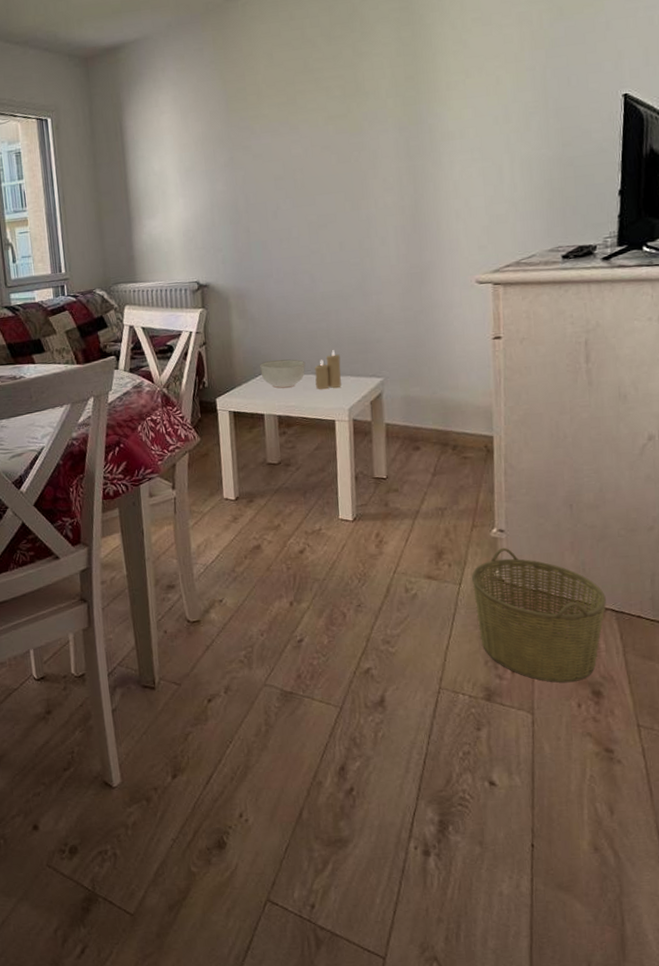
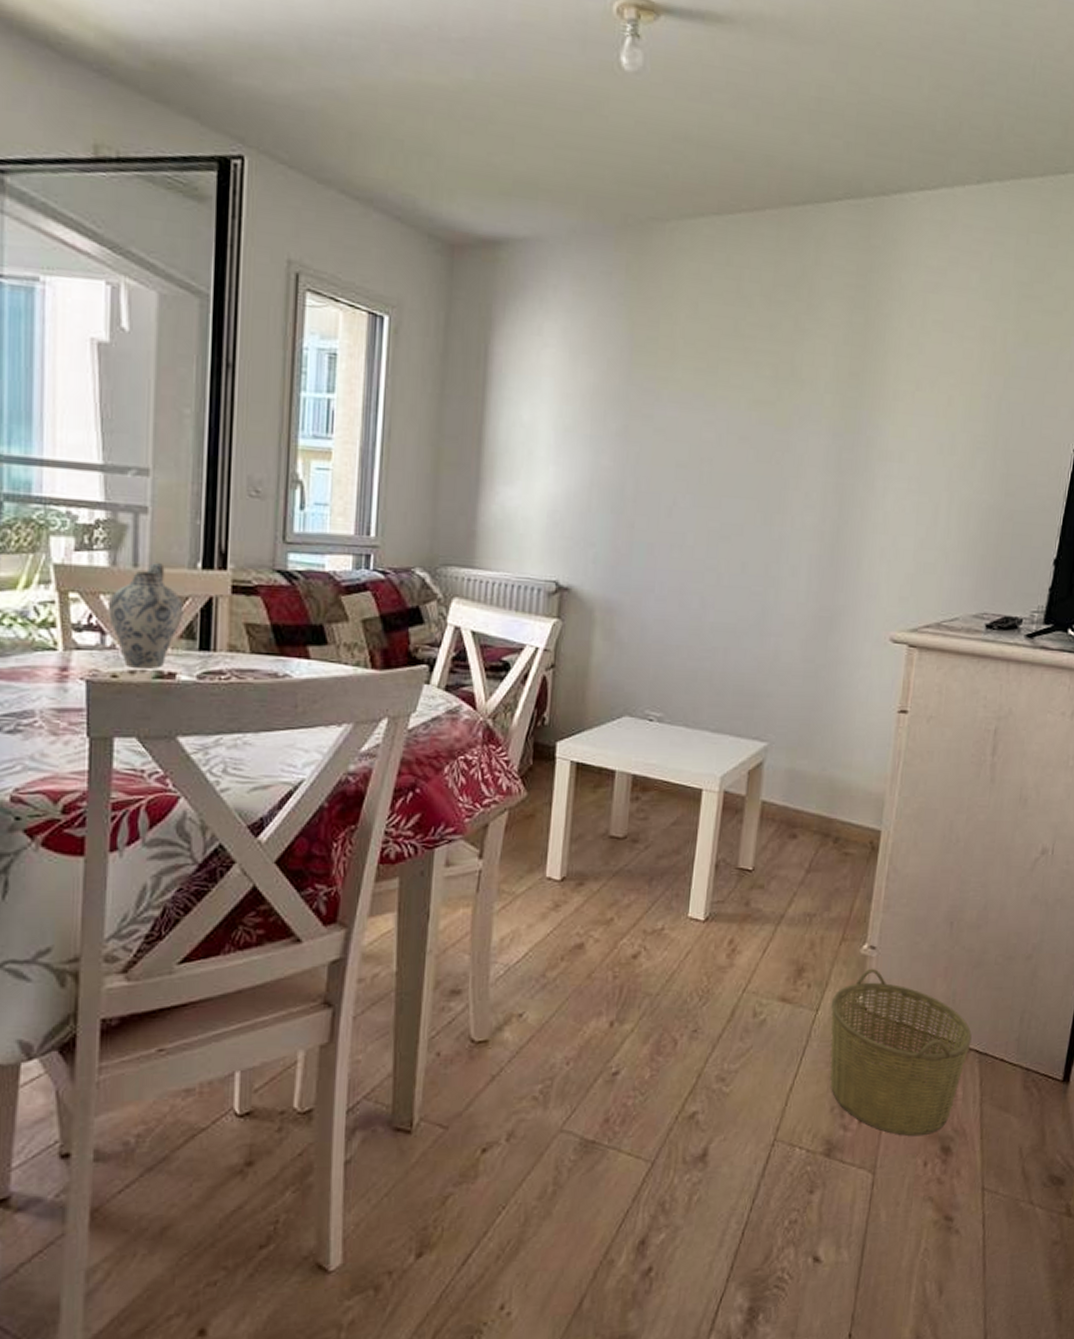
bowl: present [259,359,306,389] -> none [619,701,678,740]
candle: present [314,350,341,389] -> none [686,699,721,748]

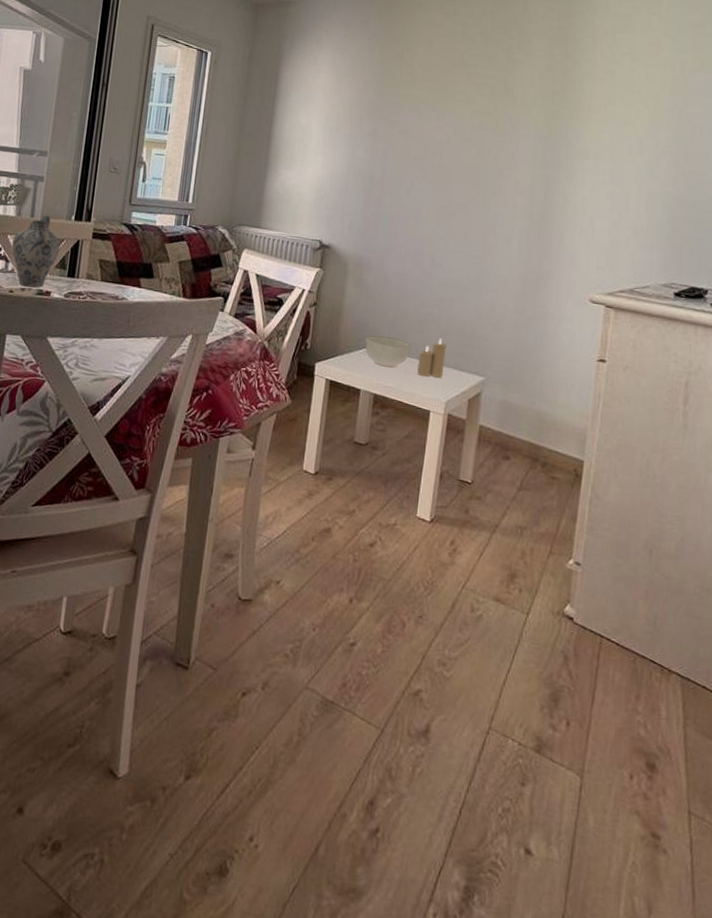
bowl: none [619,701,678,740] -> present [364,335,411,368]
candle: none [686,699,721,748] -> present [417,338,446,378]
basket: present [830,968,972,1136] -> none [539,582,673,748]

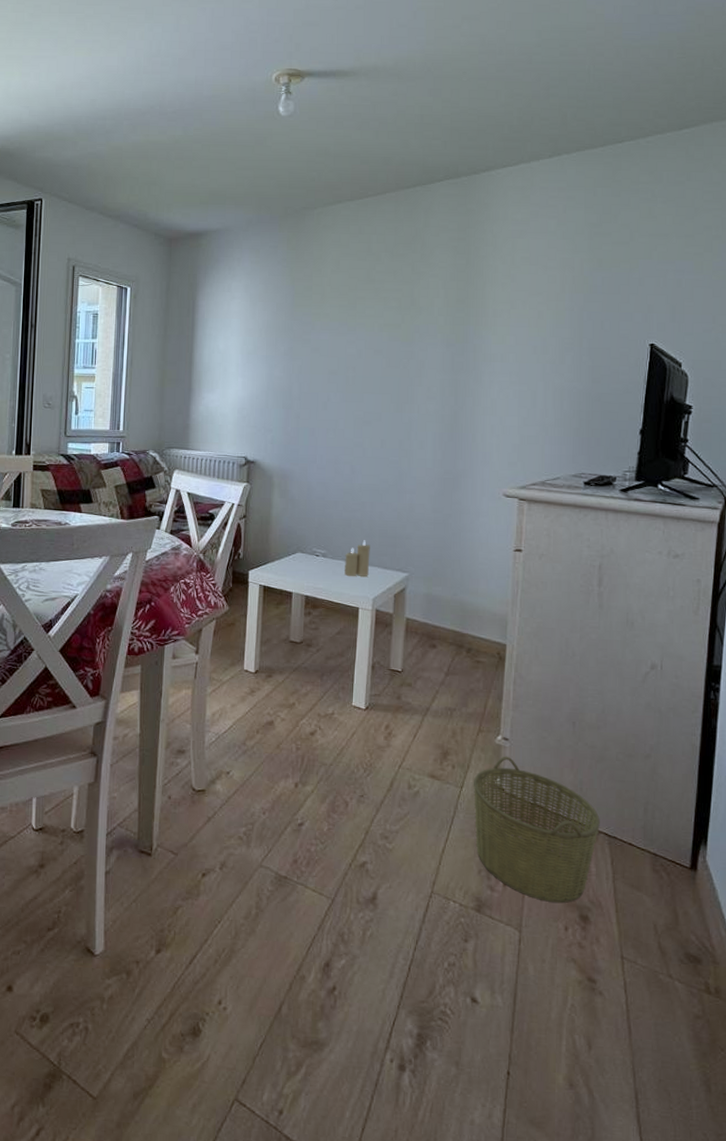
bowl: present [364,335,411,368] -> none [293,541,337,570]
basket: none [539,582,673,748] -> present [473,756,600,903]

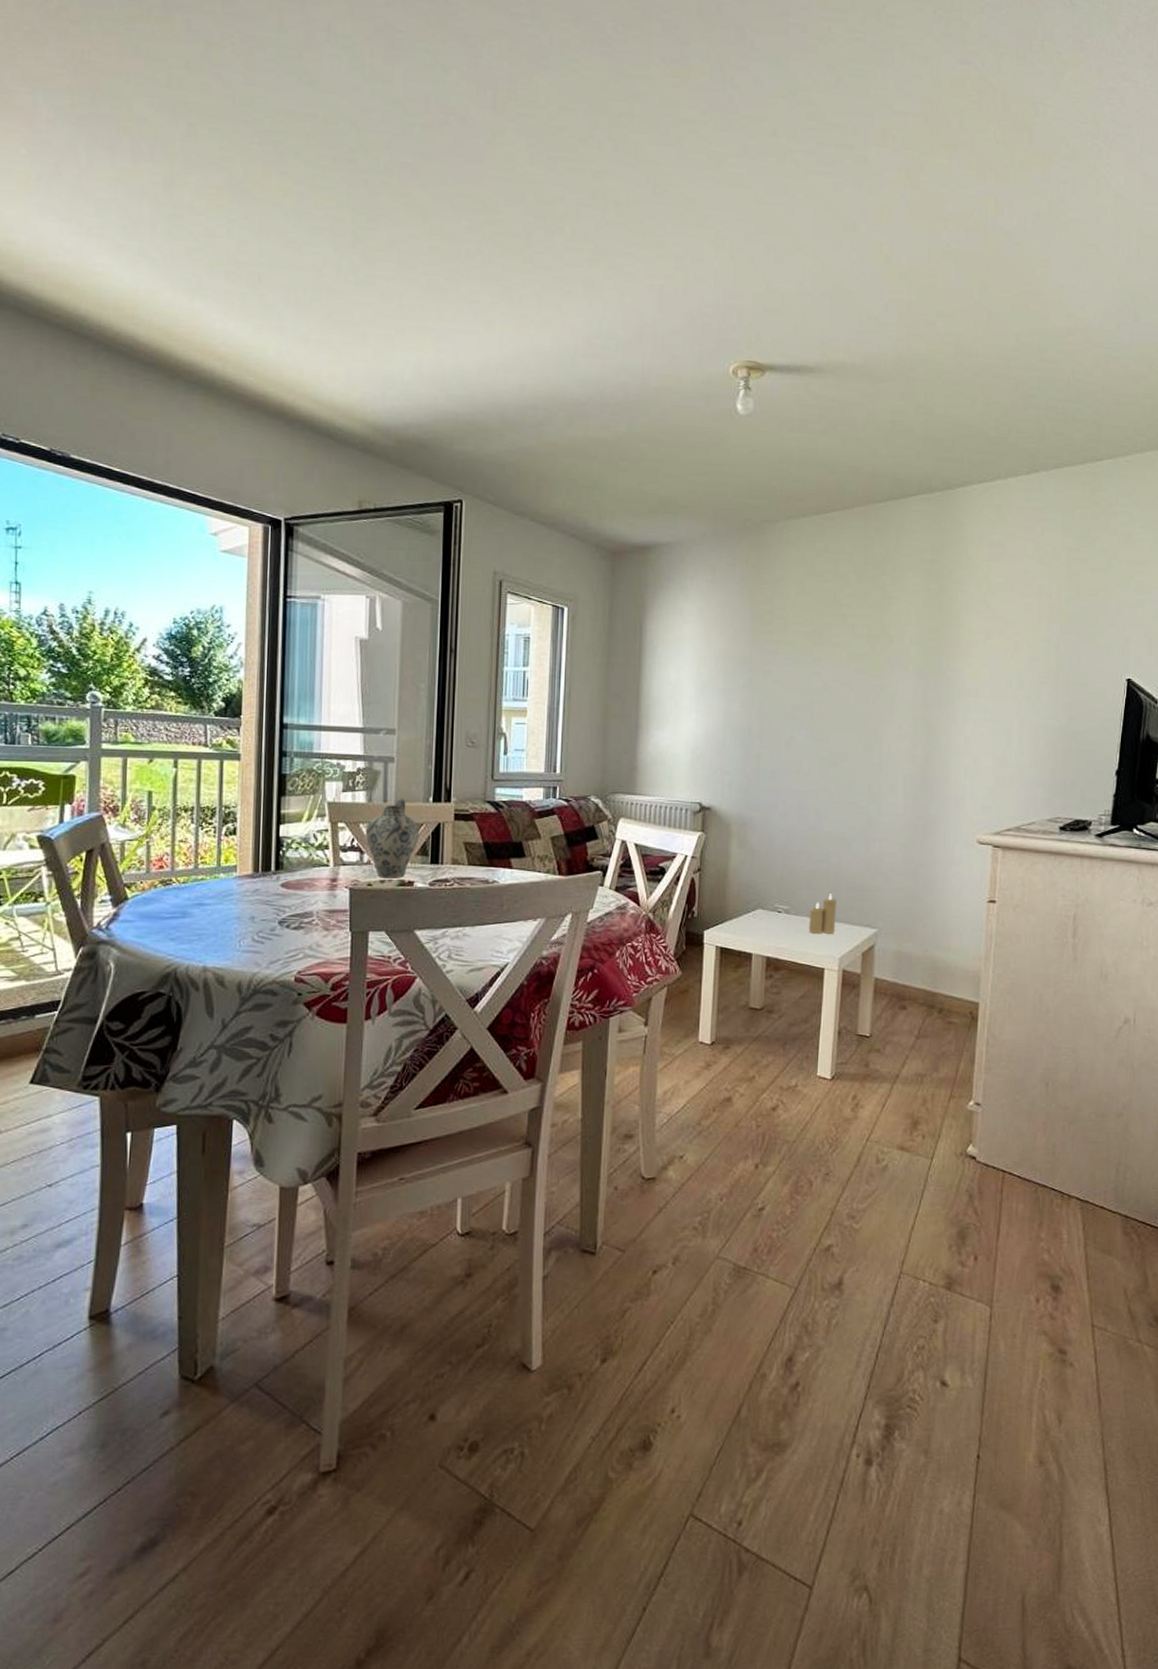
basket: present [473,756,600,903] -> none [944,1122,1072,1274]

